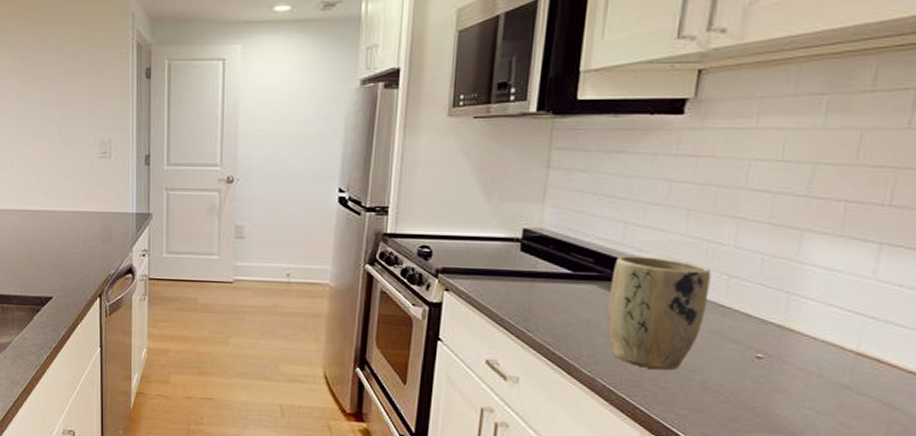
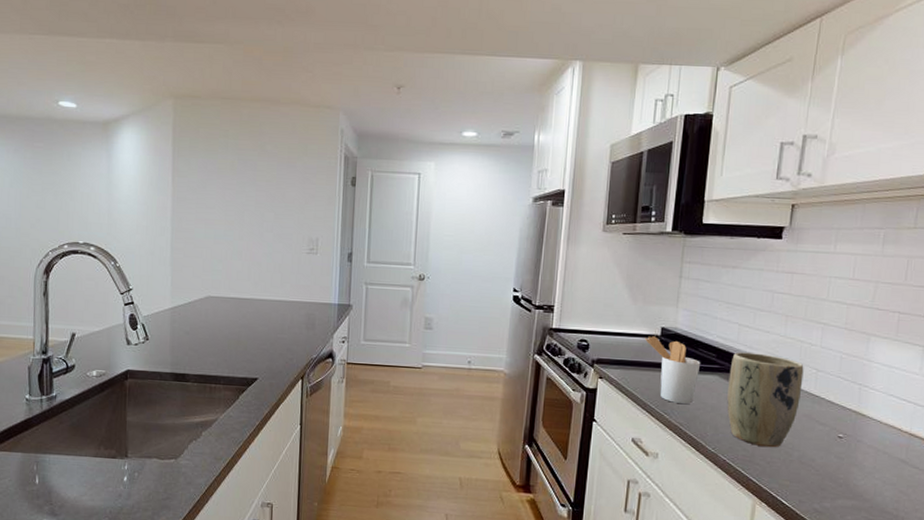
utensil holder: none [502,239,574,320] -> present [645,336,701,405]

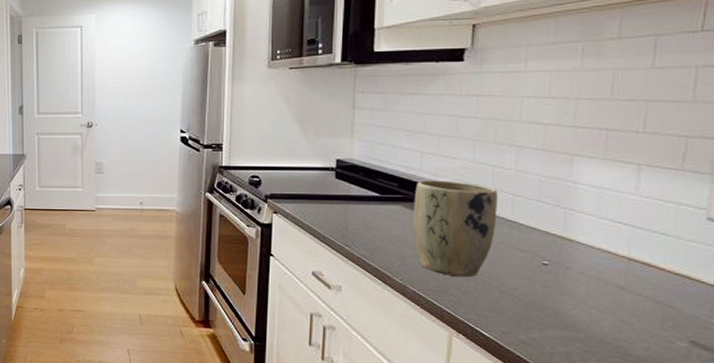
utensil holder: present [645,336,701,405] -> none [320,169,382,236]

